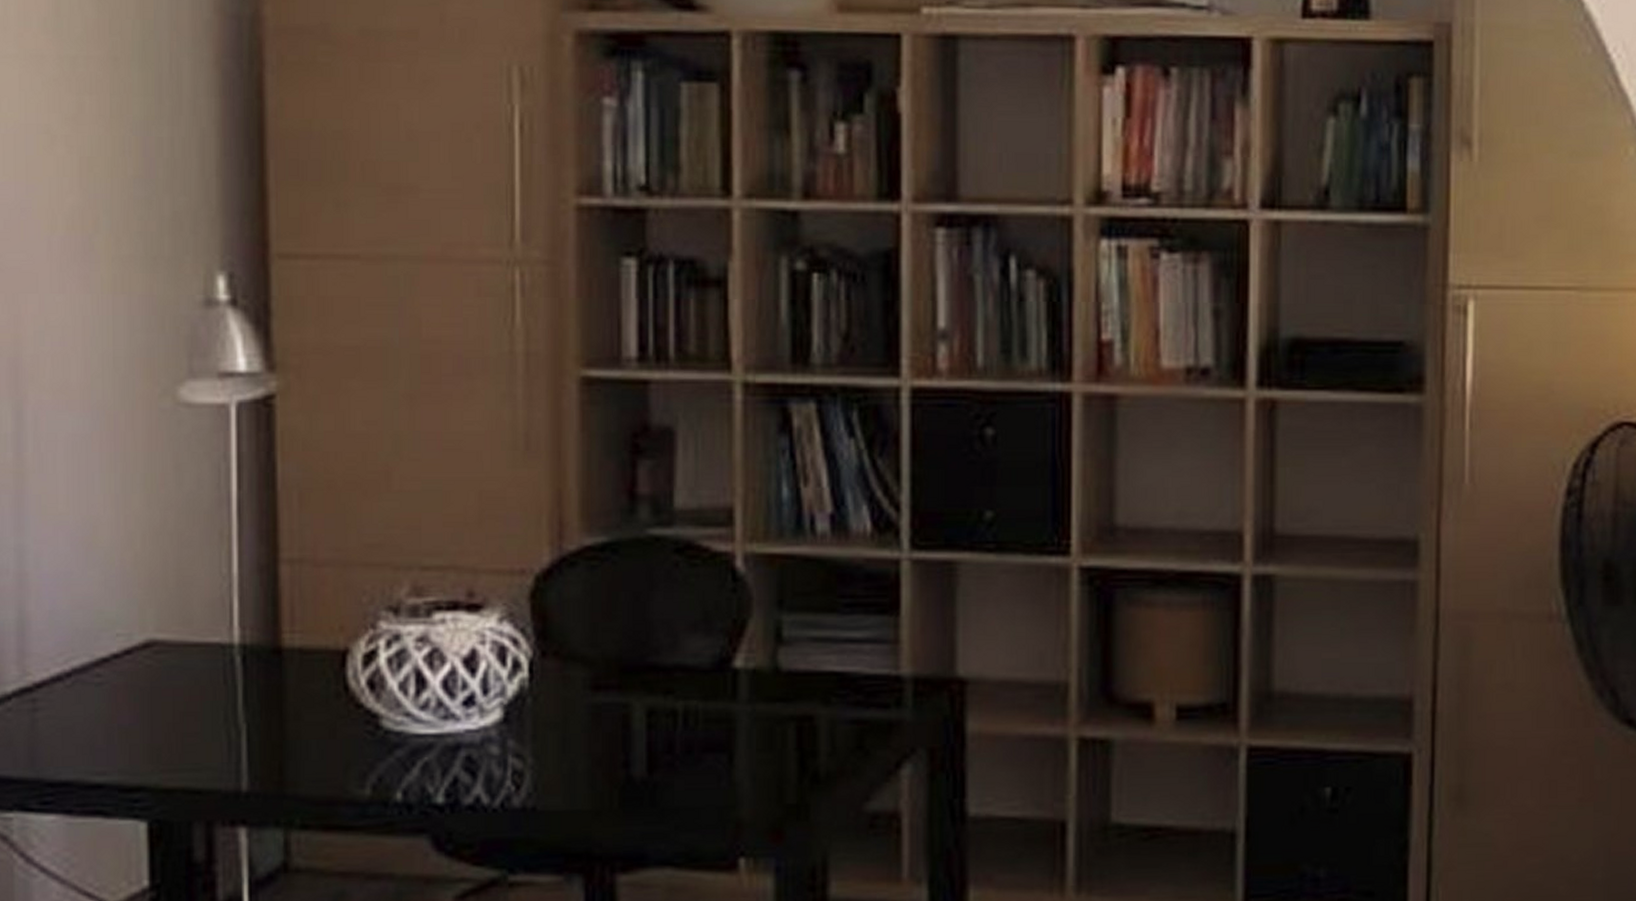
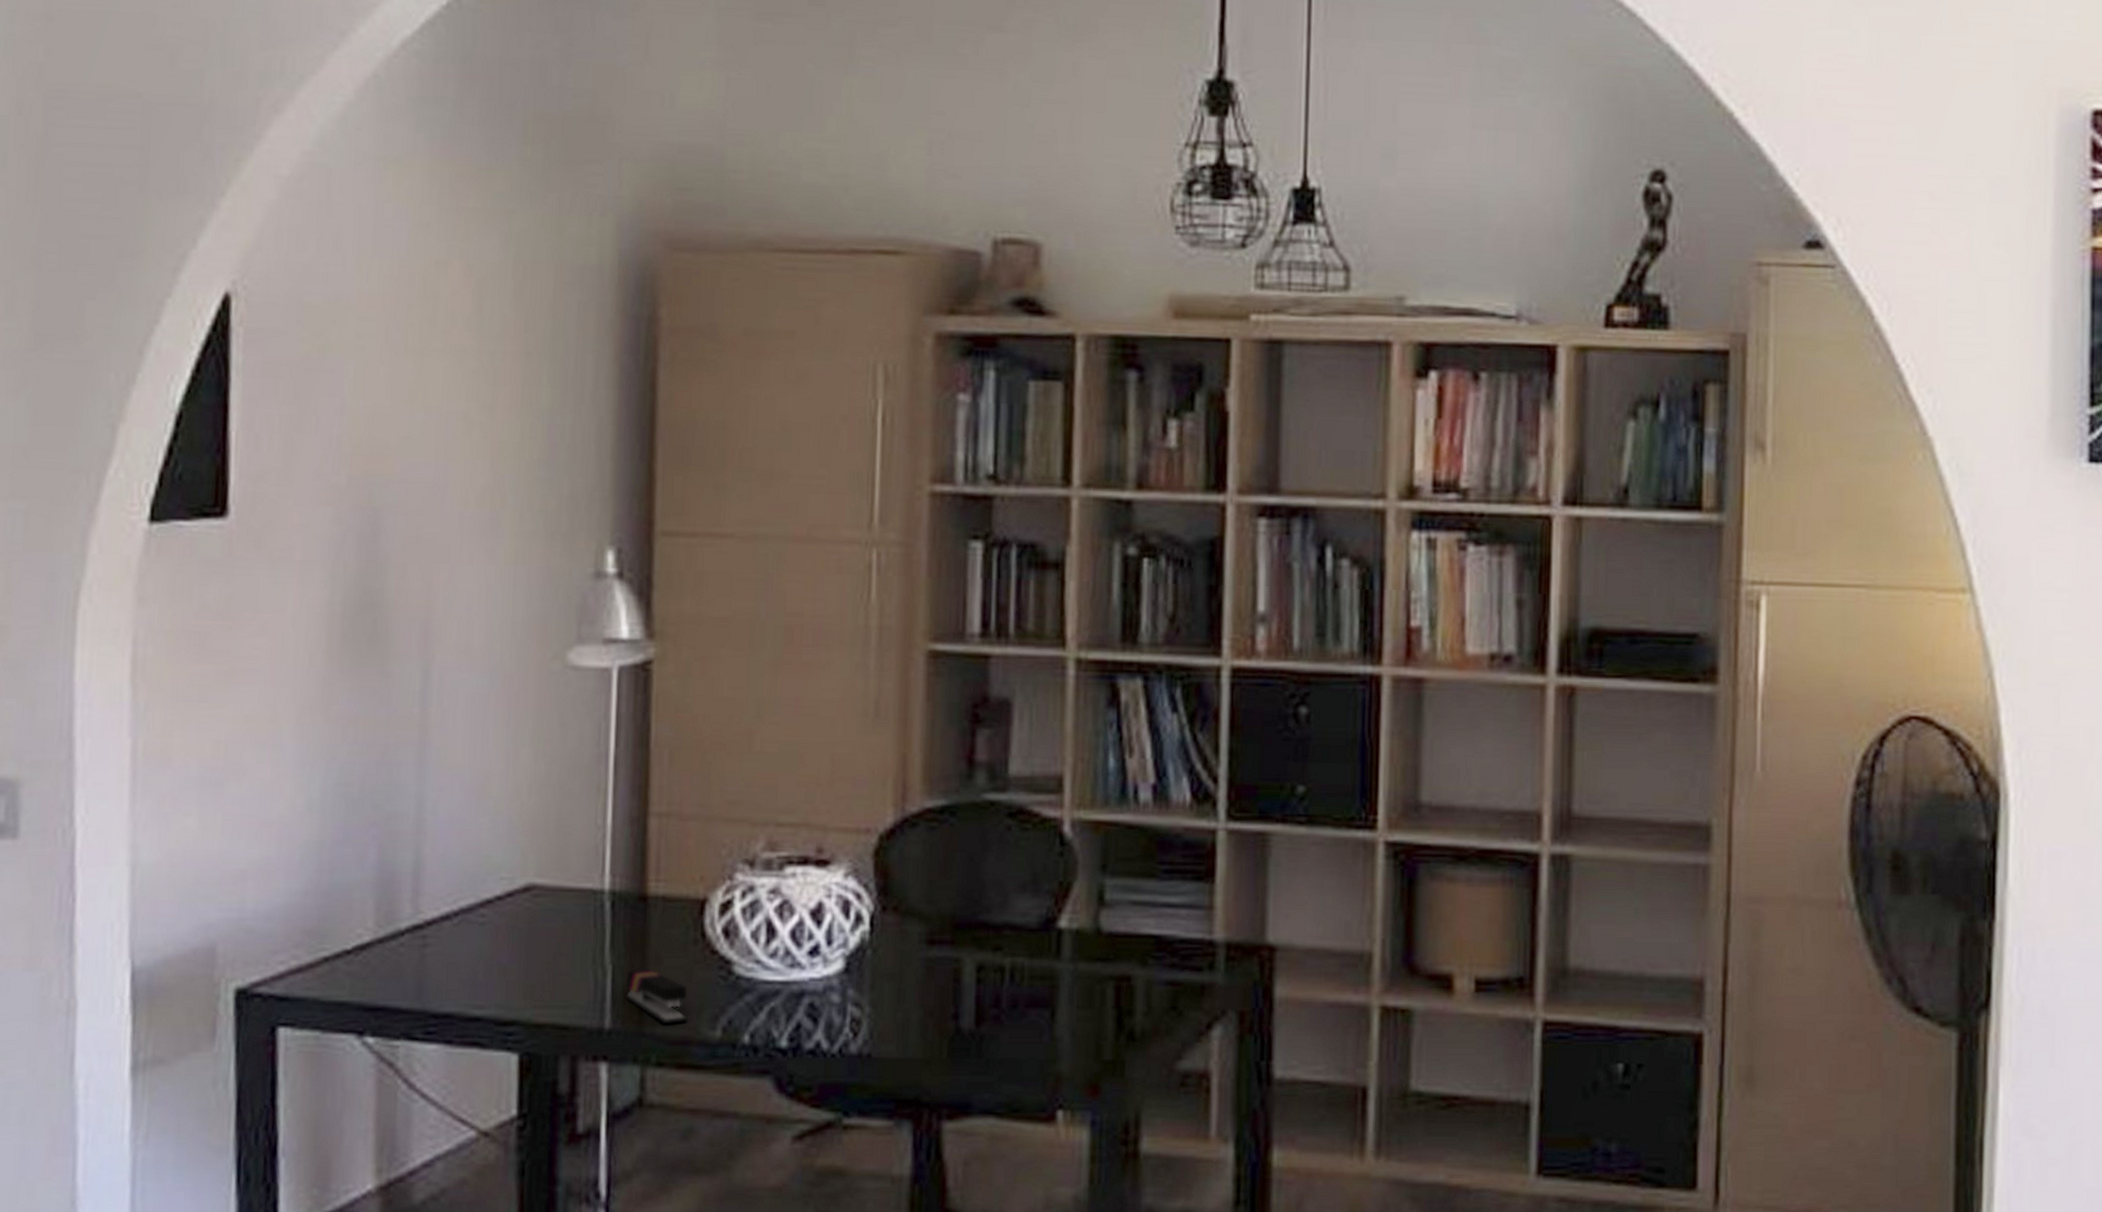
stapler: none [262,725,333,785] -> present [625,968,688,1025]

